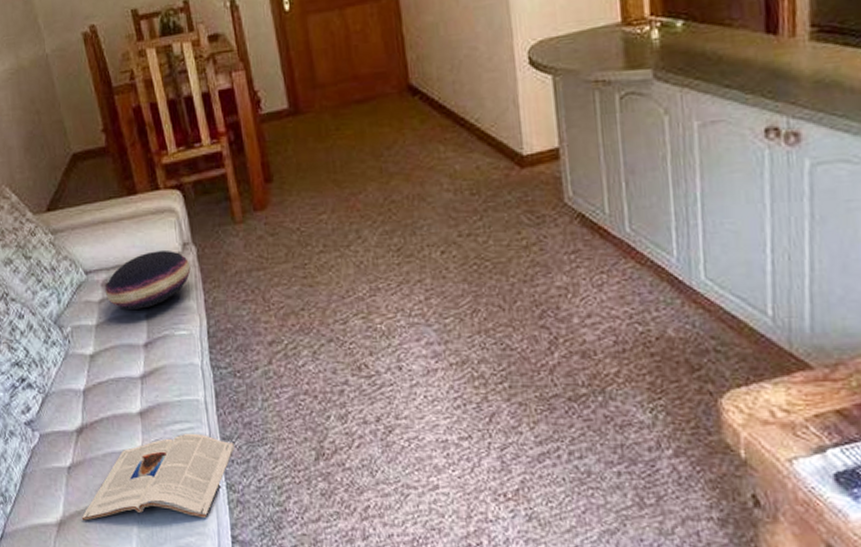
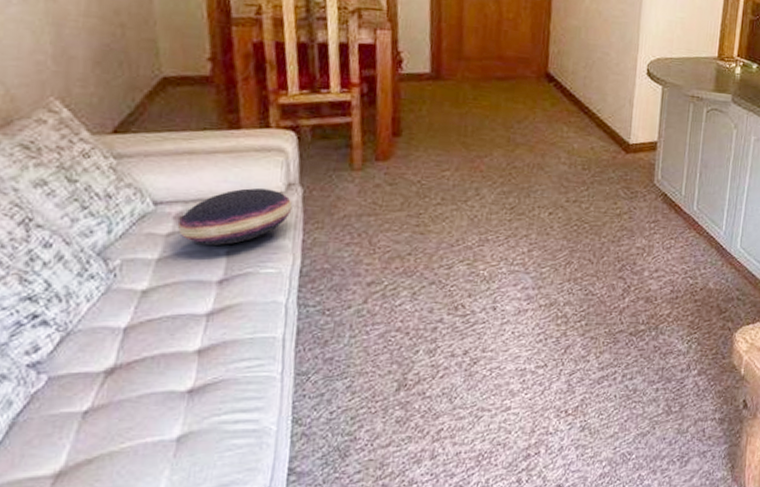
magazine: present [81,433,234,521] -> none [92,370,309,469]

